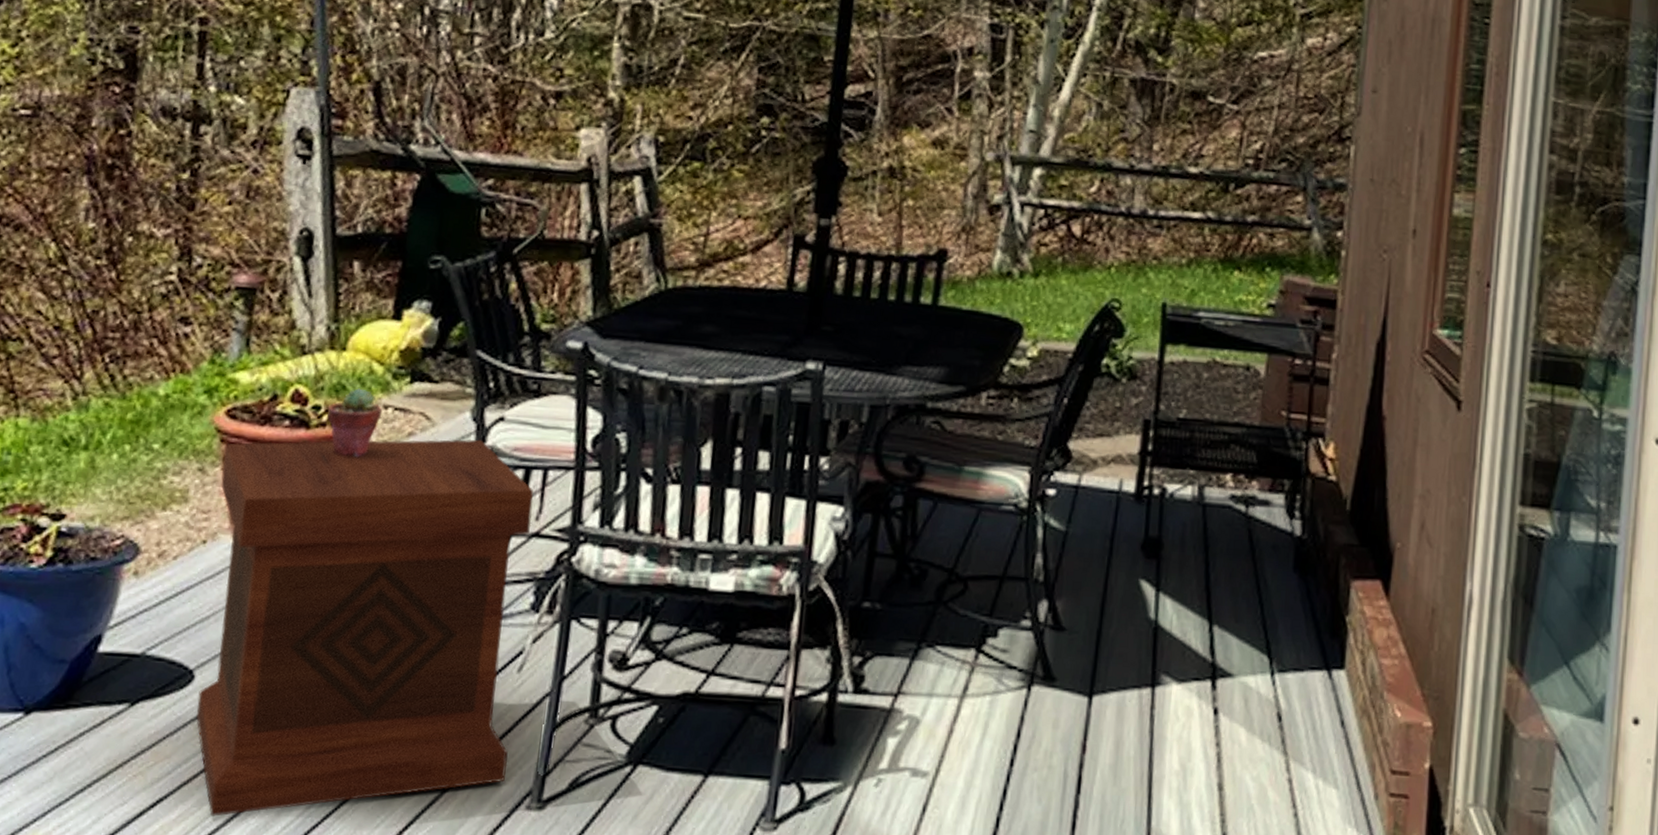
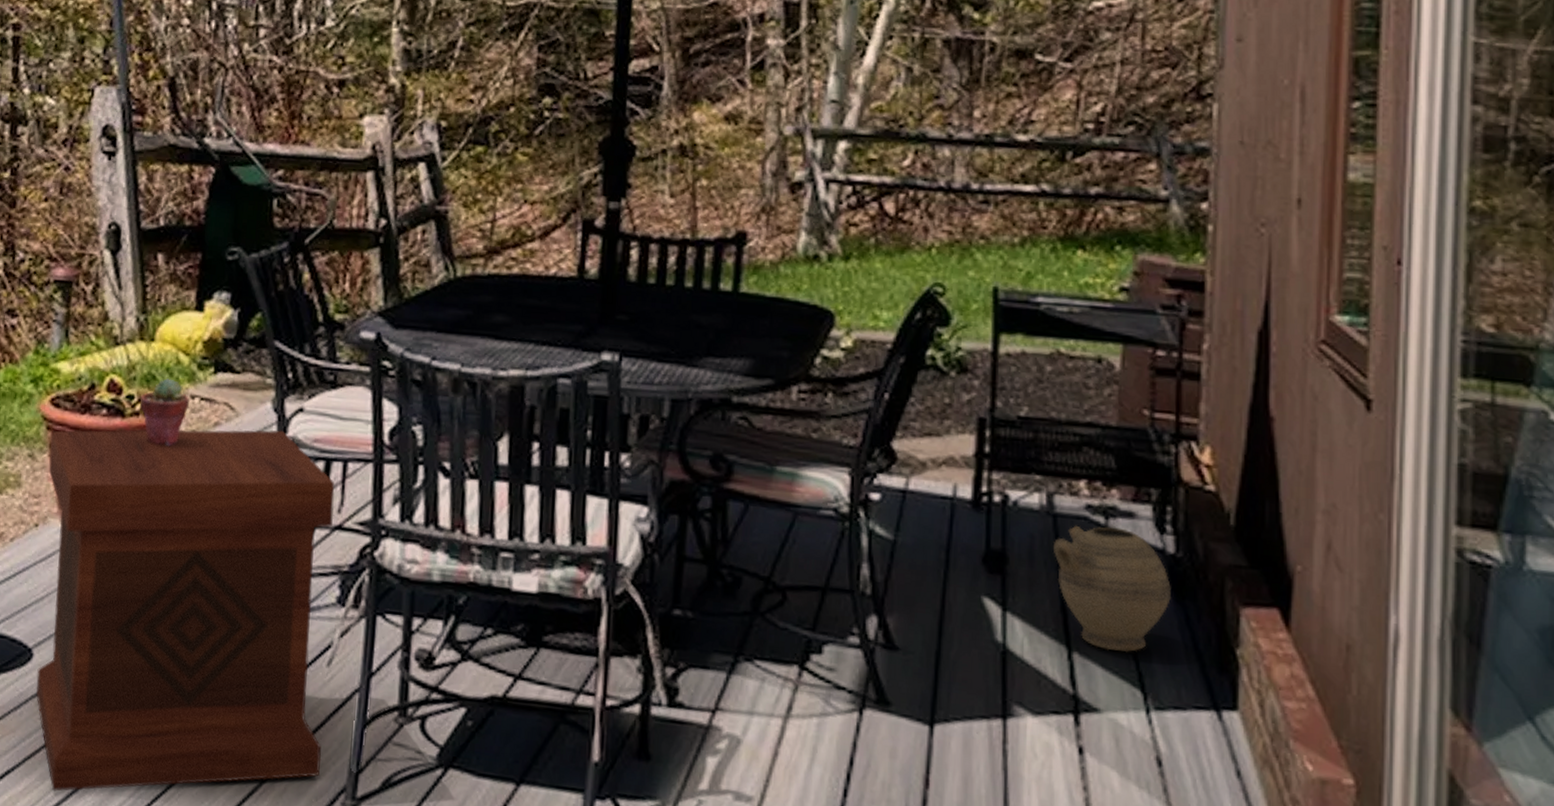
ceramic jug: none [1201,513,1297,624] -> present [1052,525,1171,653]

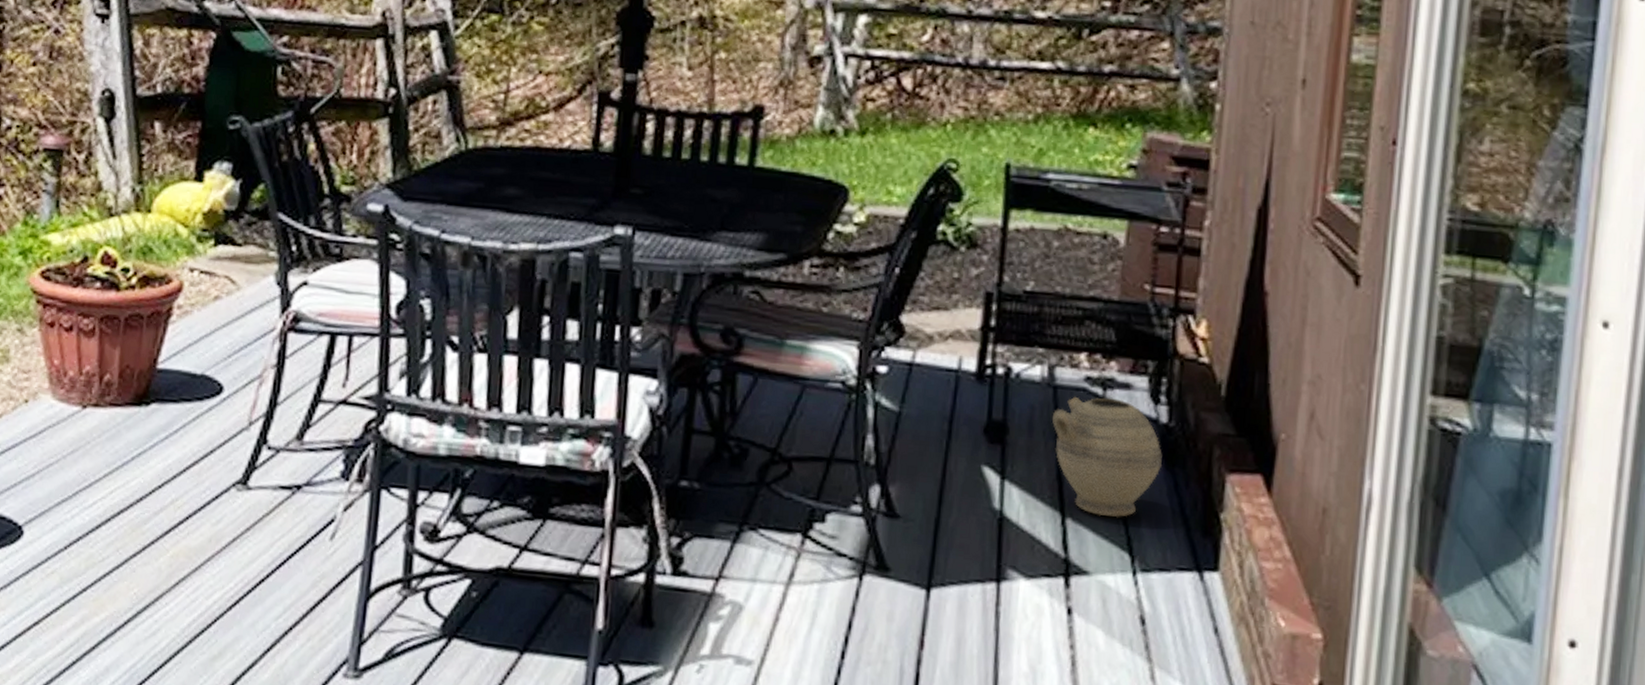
side table: present [36,429,335,792] -> none [27,303,340,668]
potted succulent: present [140,378,190,446] -> none [136,251,189,320]

